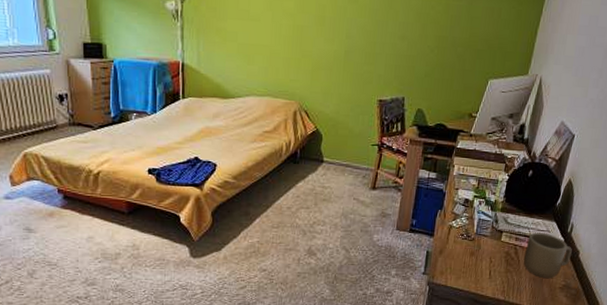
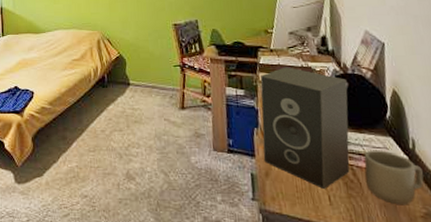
speaker: none [441,152,533,265] -> present [260,67,350,189]

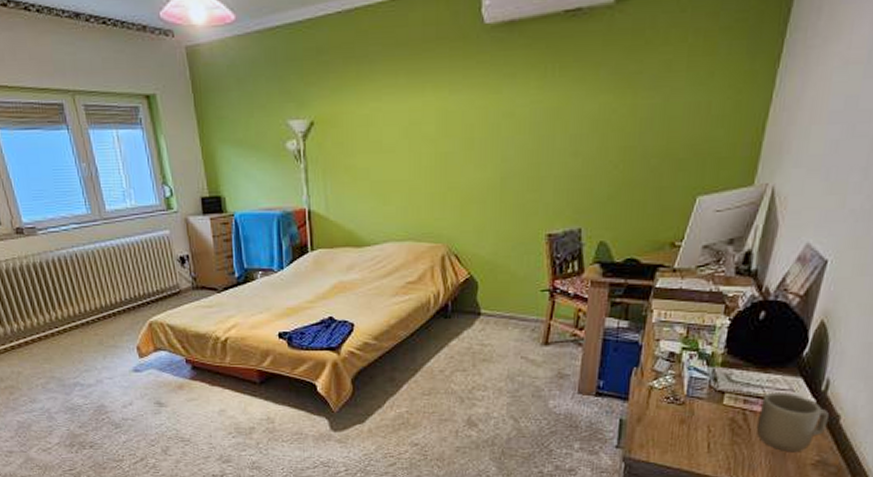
speaker: present [260,67,350,189] -> none [638,292,766,435]

